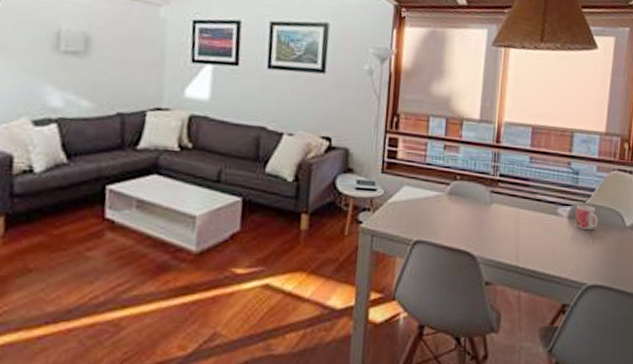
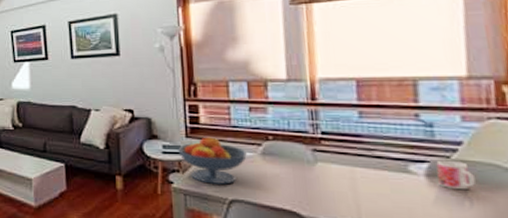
fruit bowl: none [372,173,436,225] -> present [178,137,247,185]

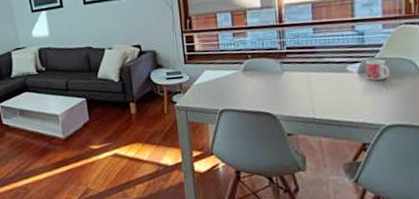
fruit bowl: present [178,137,247,185] -> none [179,61,232,100]

